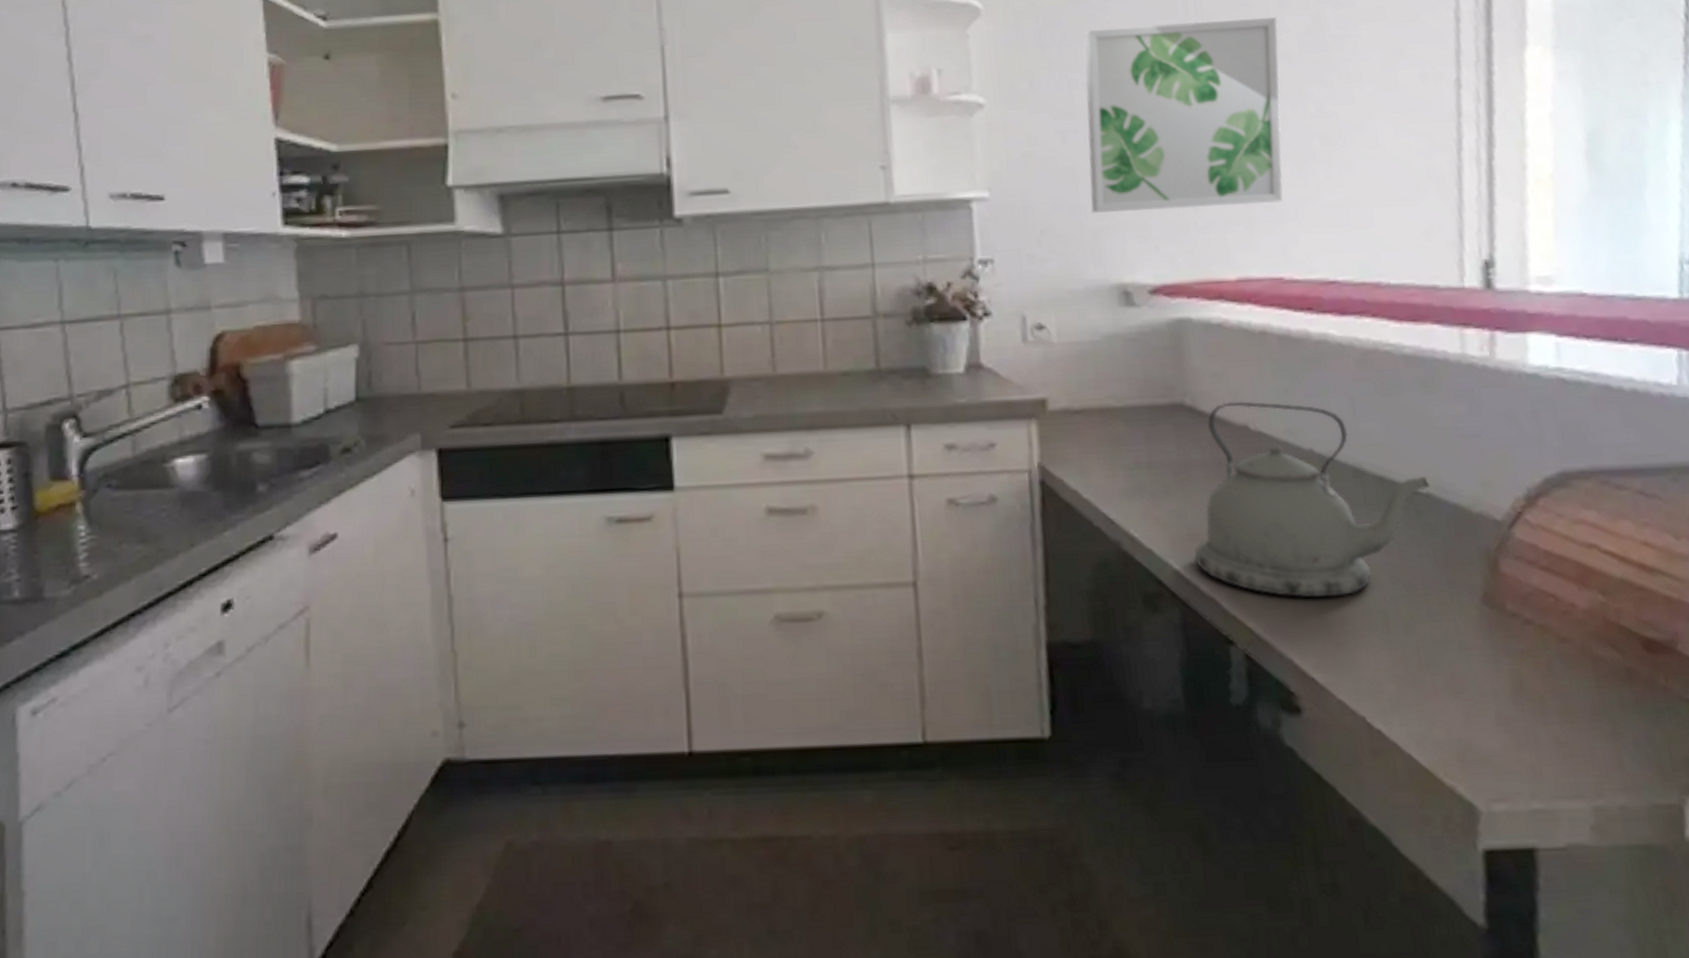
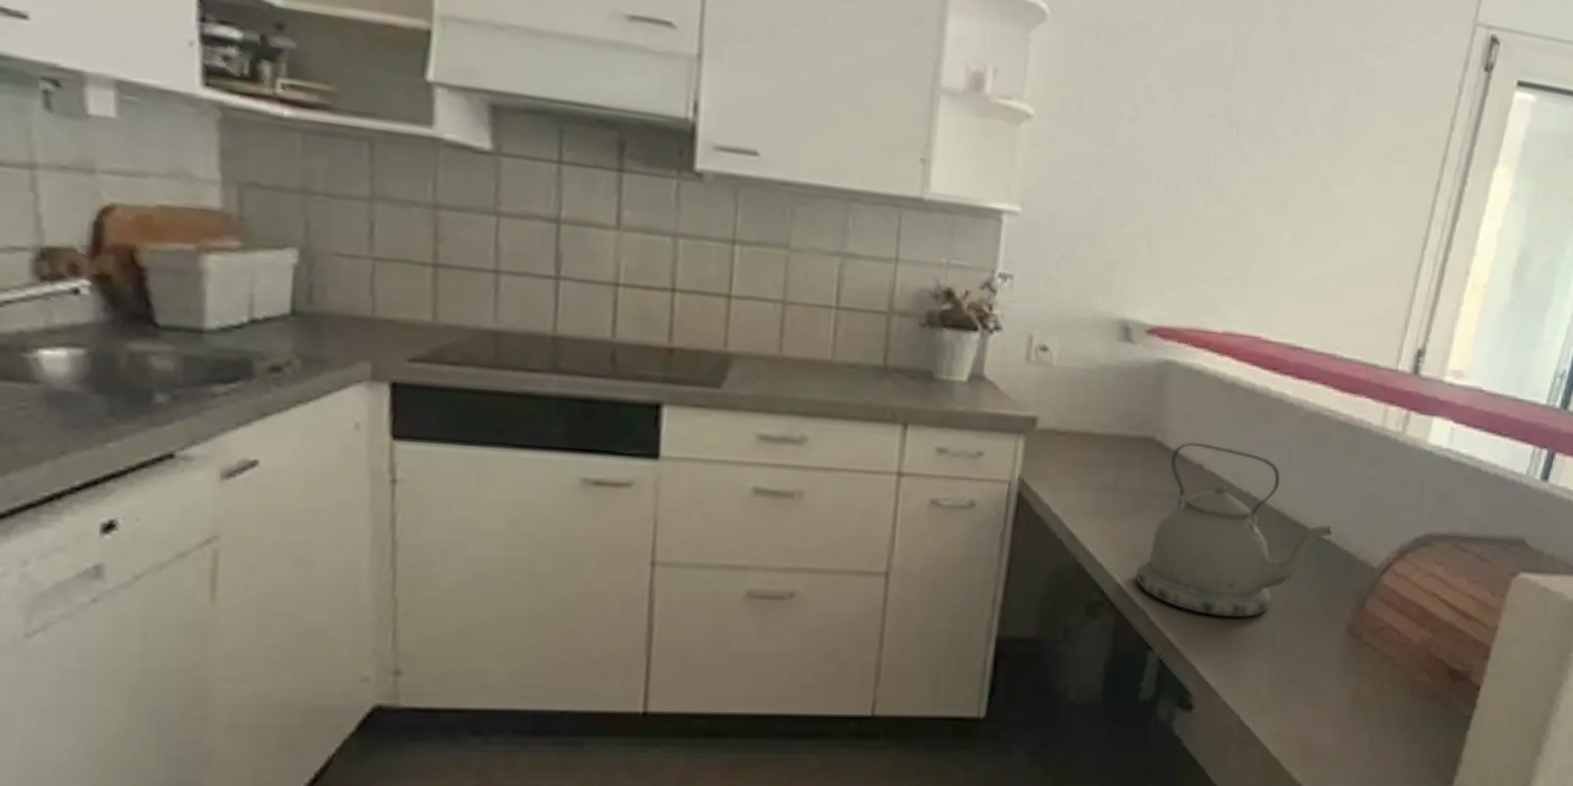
wall art: present [1083,17,1283,213] -> none [1111,61,1309,268]

